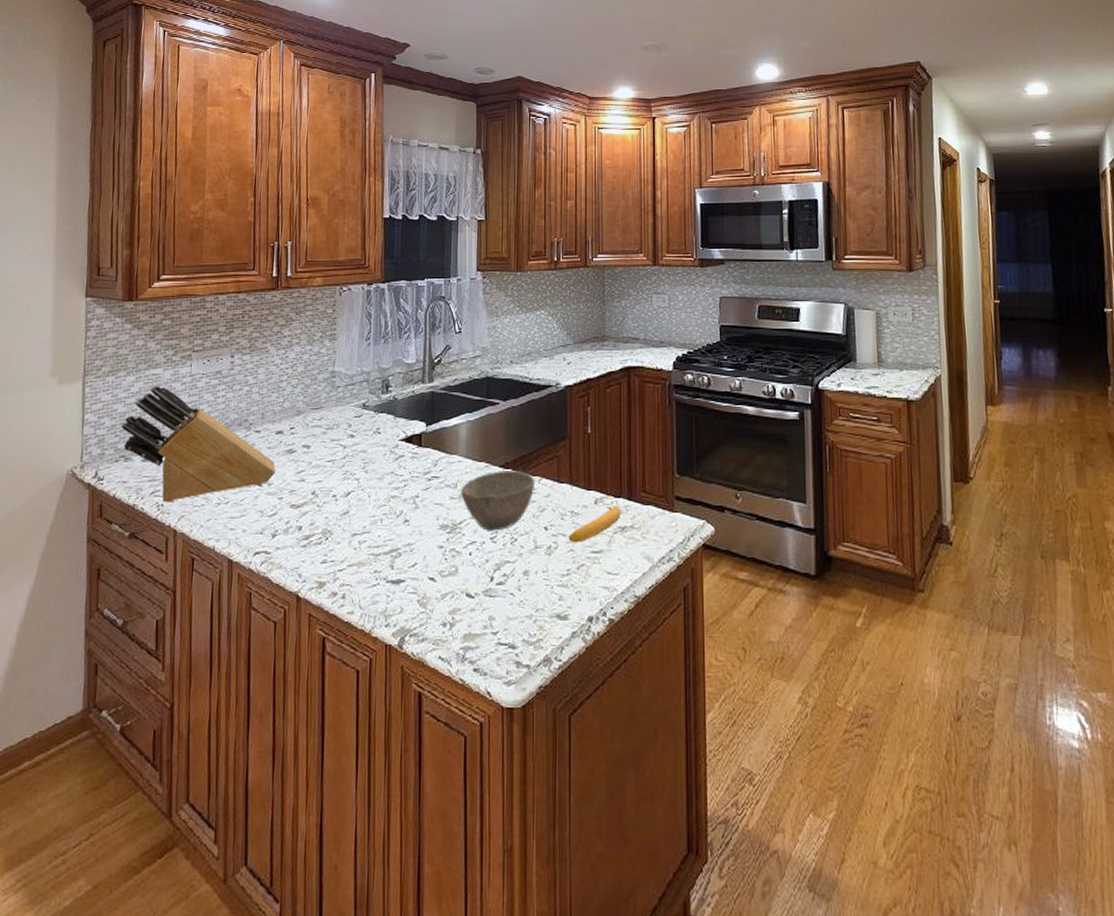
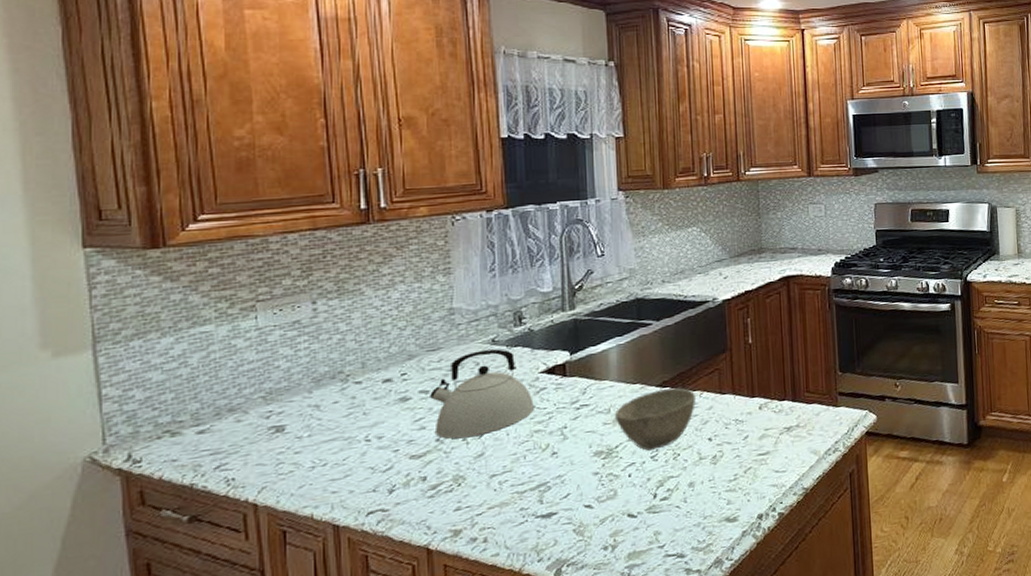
knife block: present [120,386,276,503] -> none [159,345,386,476]
kettle: none [310,413,394,495] -> present [430,349,536,439]
banana: present [568,505,622,543] -> none [733,408,787,449]

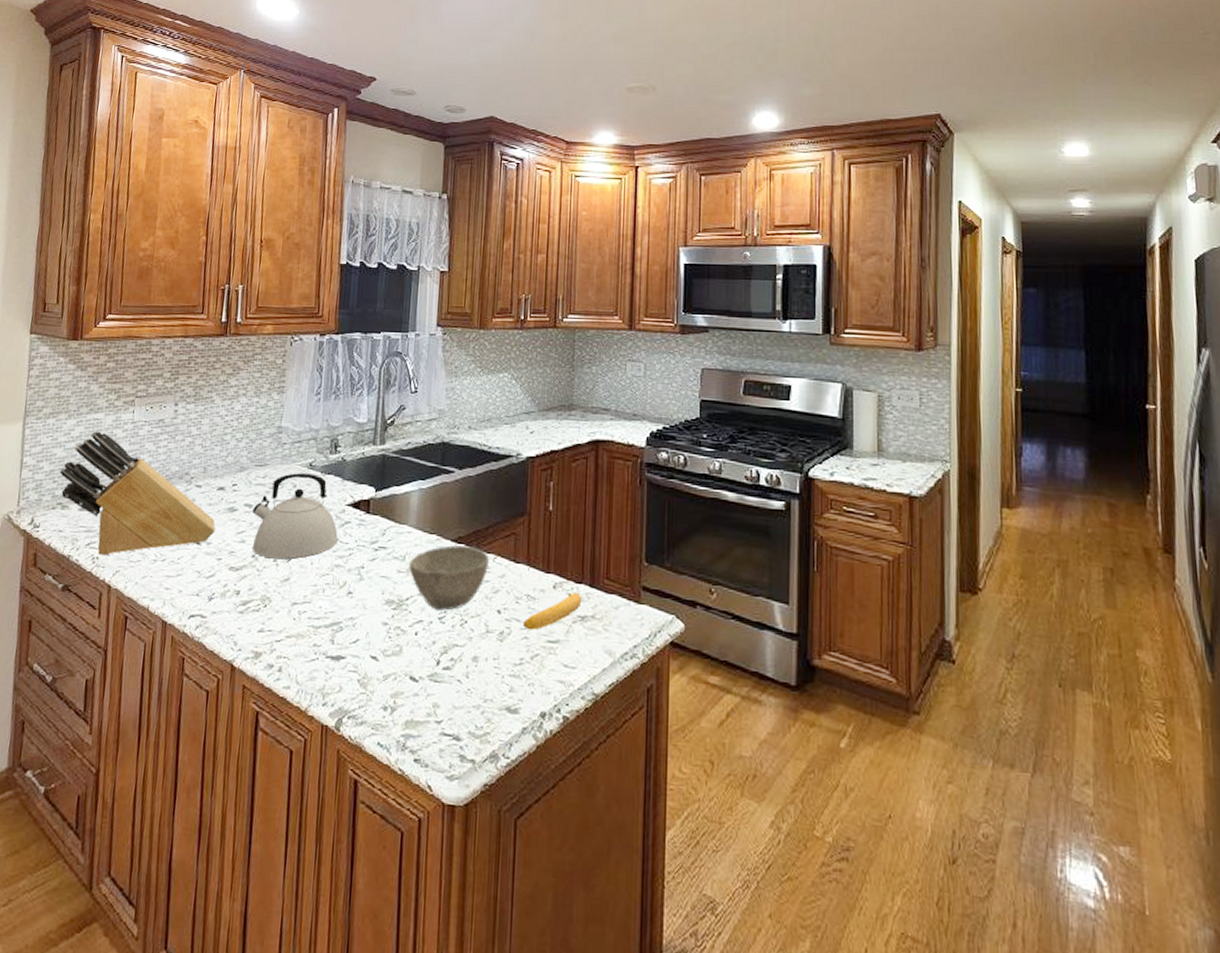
knife block: none [159,345,386,476] -> present [59,431,216,556]
banana: none [733,408,787,449] -> present [522,592,582,631]

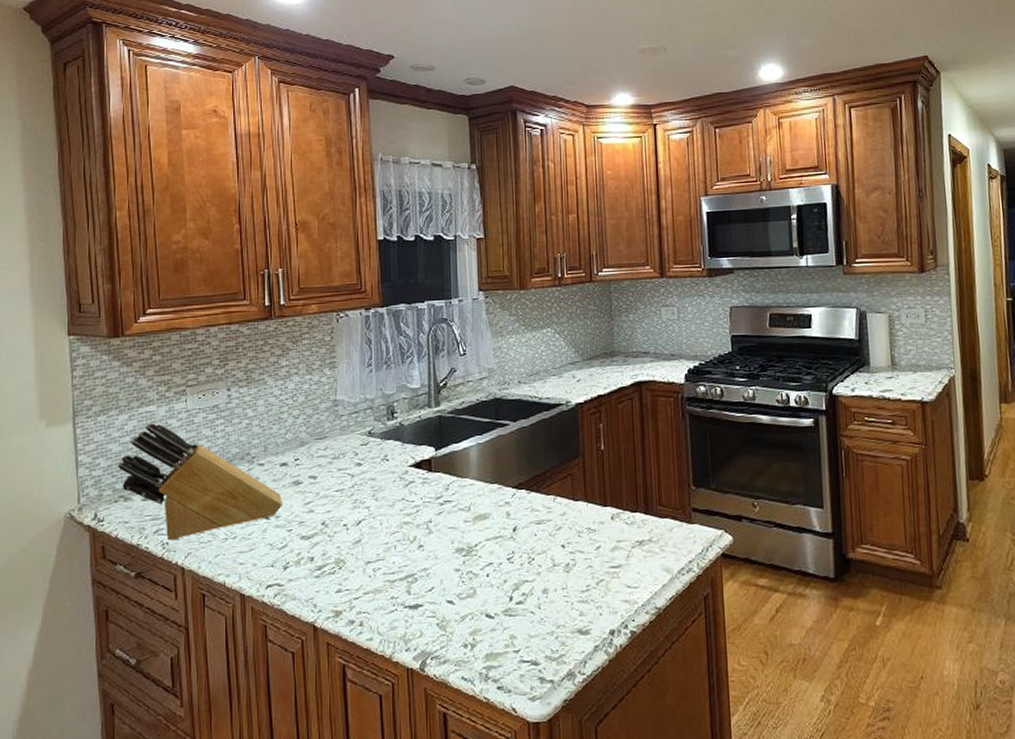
kettle: present [252,473,339,560] -> none [317,441,405,524]
bowl: present [409,545,489,611] -> none [475,490,549,552]
banana: present [522,592,582,631] -> none [586,520,639,559]

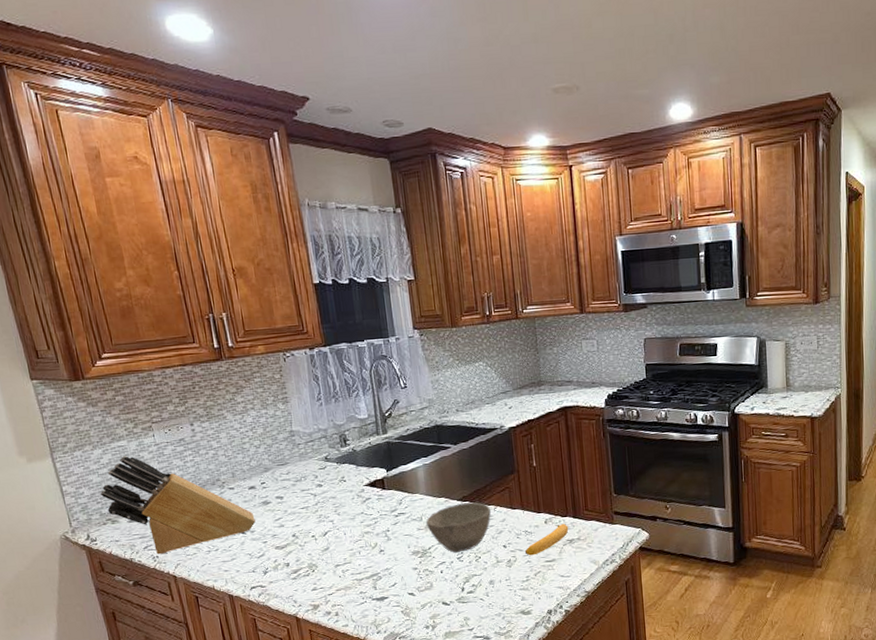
bowl: none [475,490,549,552] -> present [426,502,491,553]
banana: none [586,520,639,559] -> present [524,523,569,556]

